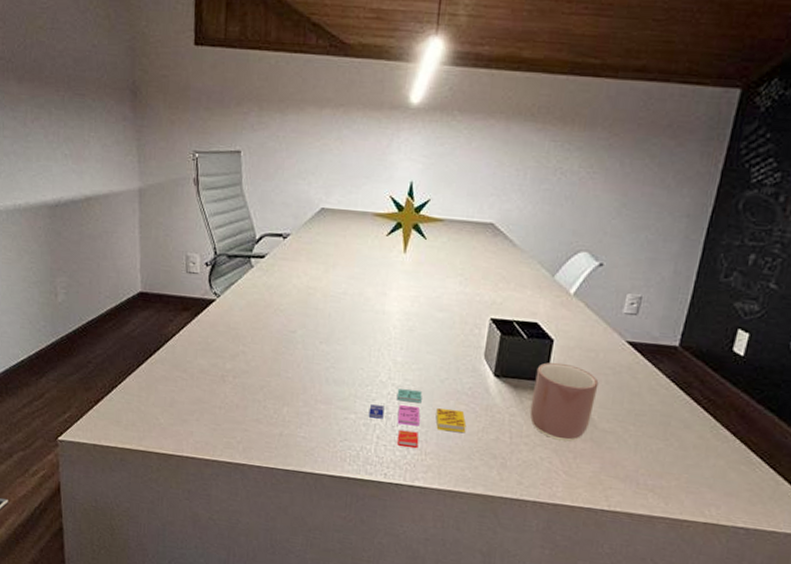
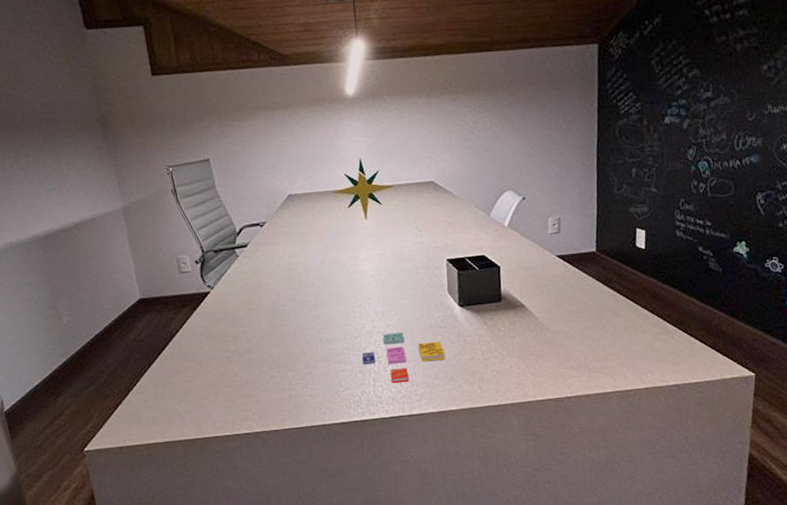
mug: present [529,362,599,442] -> none [492,283,543,348]

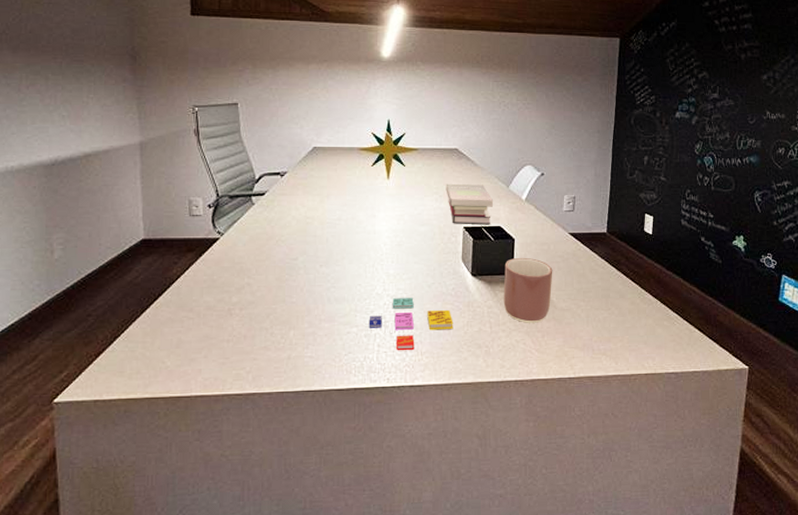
books: none [424,215,475,257] -> present [446,183,494,225]
mug: none [492,283,543,348] -> present [503,257,553,323]

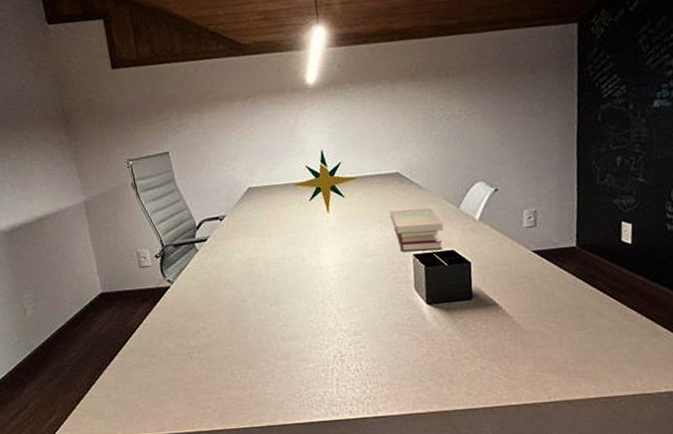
books: present [369,298,454,350] -> none [324,331,413,383]
mug: present [503,257,553,323] -> none [462,280,518,349]

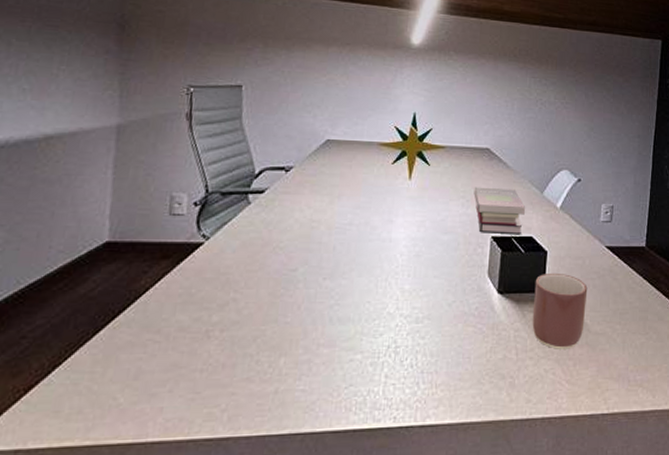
mug: none [462,280,518,349] -> present [532,272,588,349]

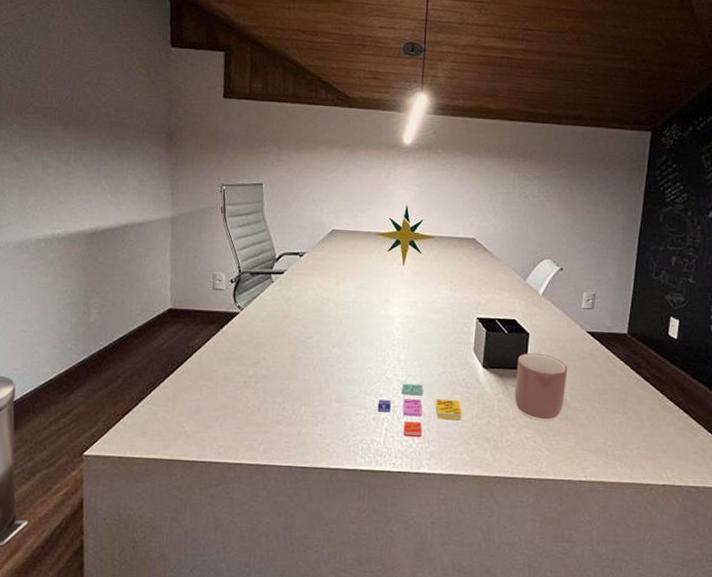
books: none [376,318,475,382] -> present [377,384,462,437]
books: present [474,187,526,235] -> none [460,273,509,318]

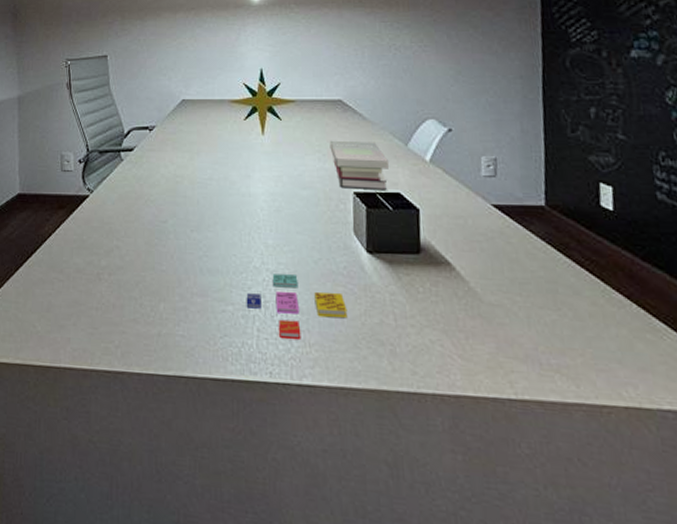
books: none [460,273,509,318] -> present [329,140,390,191]
mug: present [514,352,568,421] -> none [408,232,475,320]

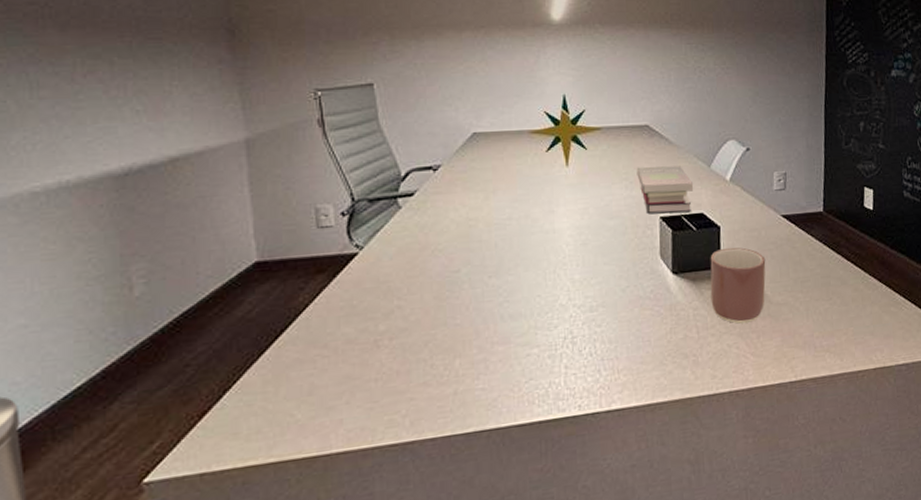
books: present [246,274,348,339] -> none [552,306,655,370]
mug: none [408,232,475,320] -> present [710,247,766,324]

